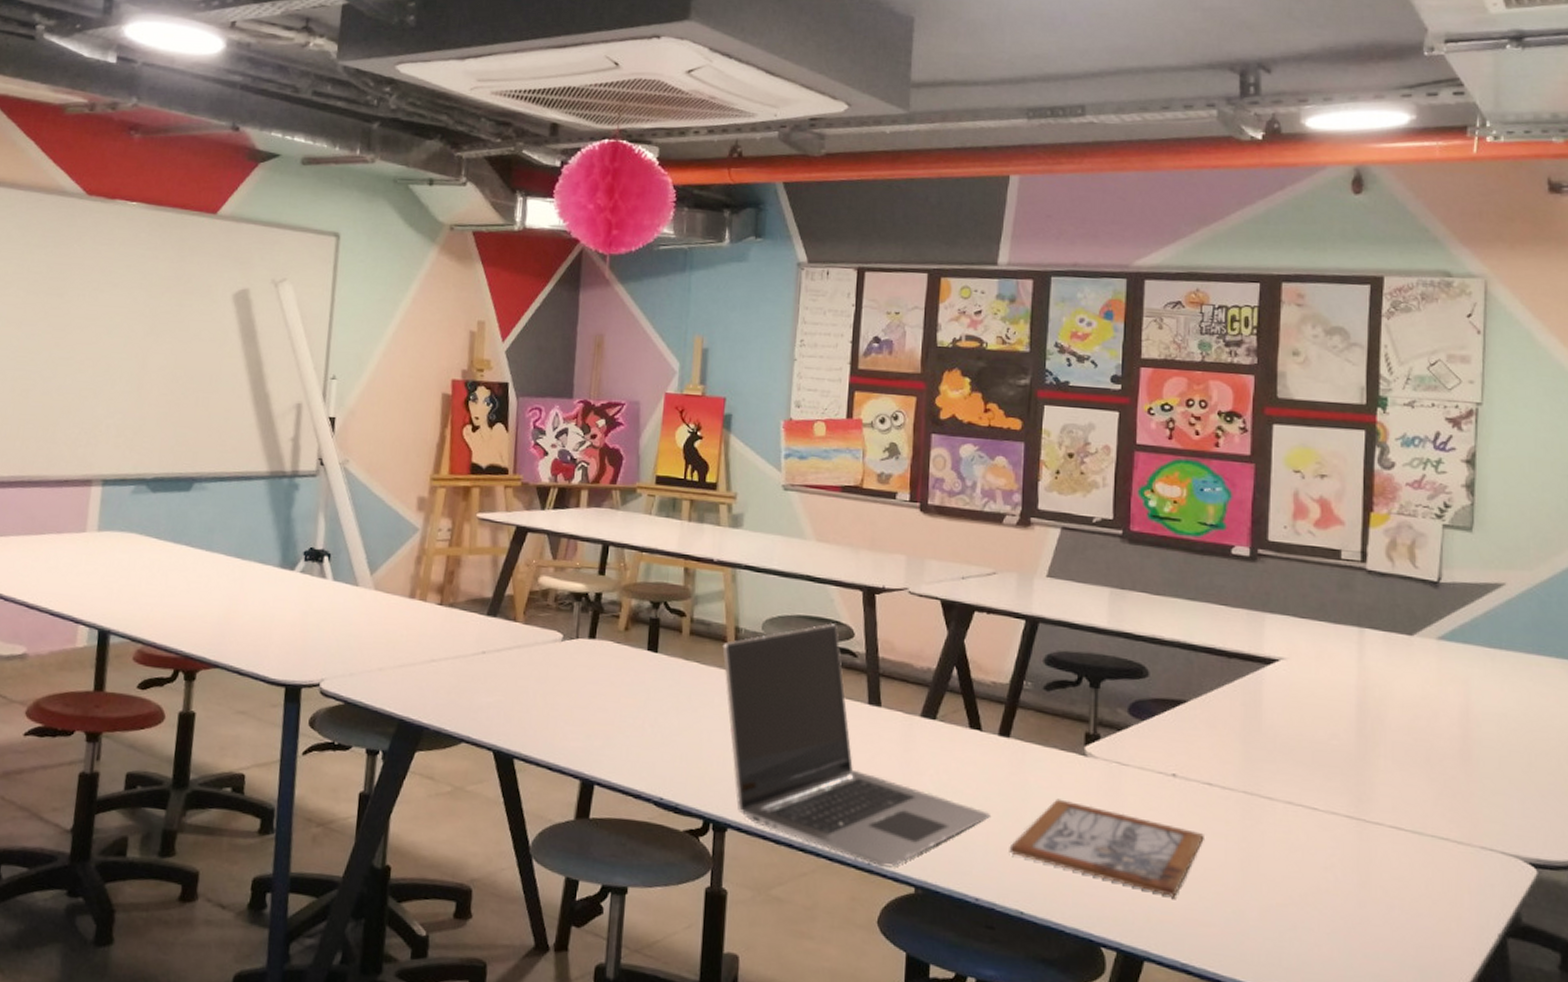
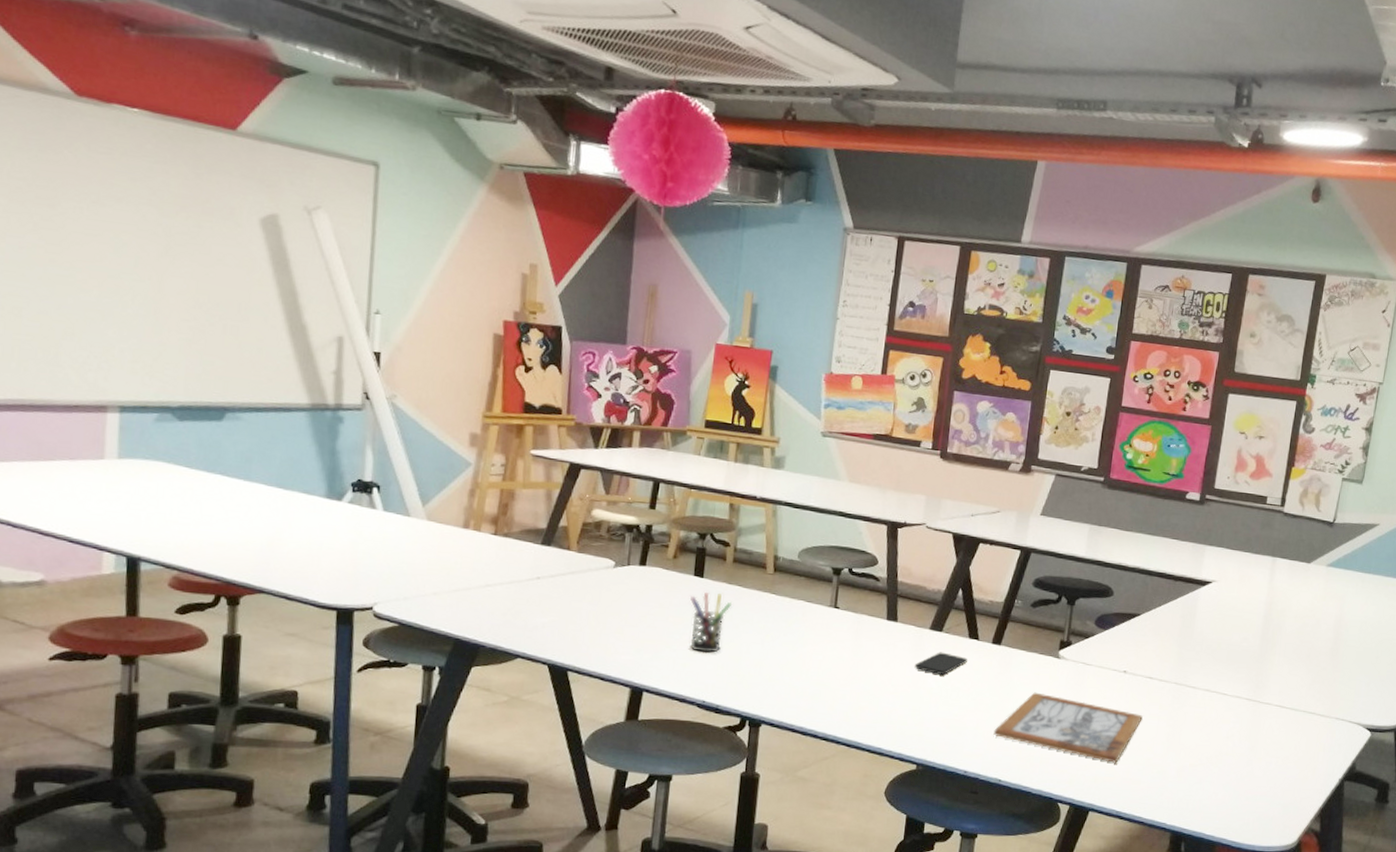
pen holder: none [644,670,689,742] -> present [690,592,731,654]
laptop: present [722,623,990,867] -> none [762,552,981,750]
smartphone: none [905,744,971,775] -> present [914,652,968,676]

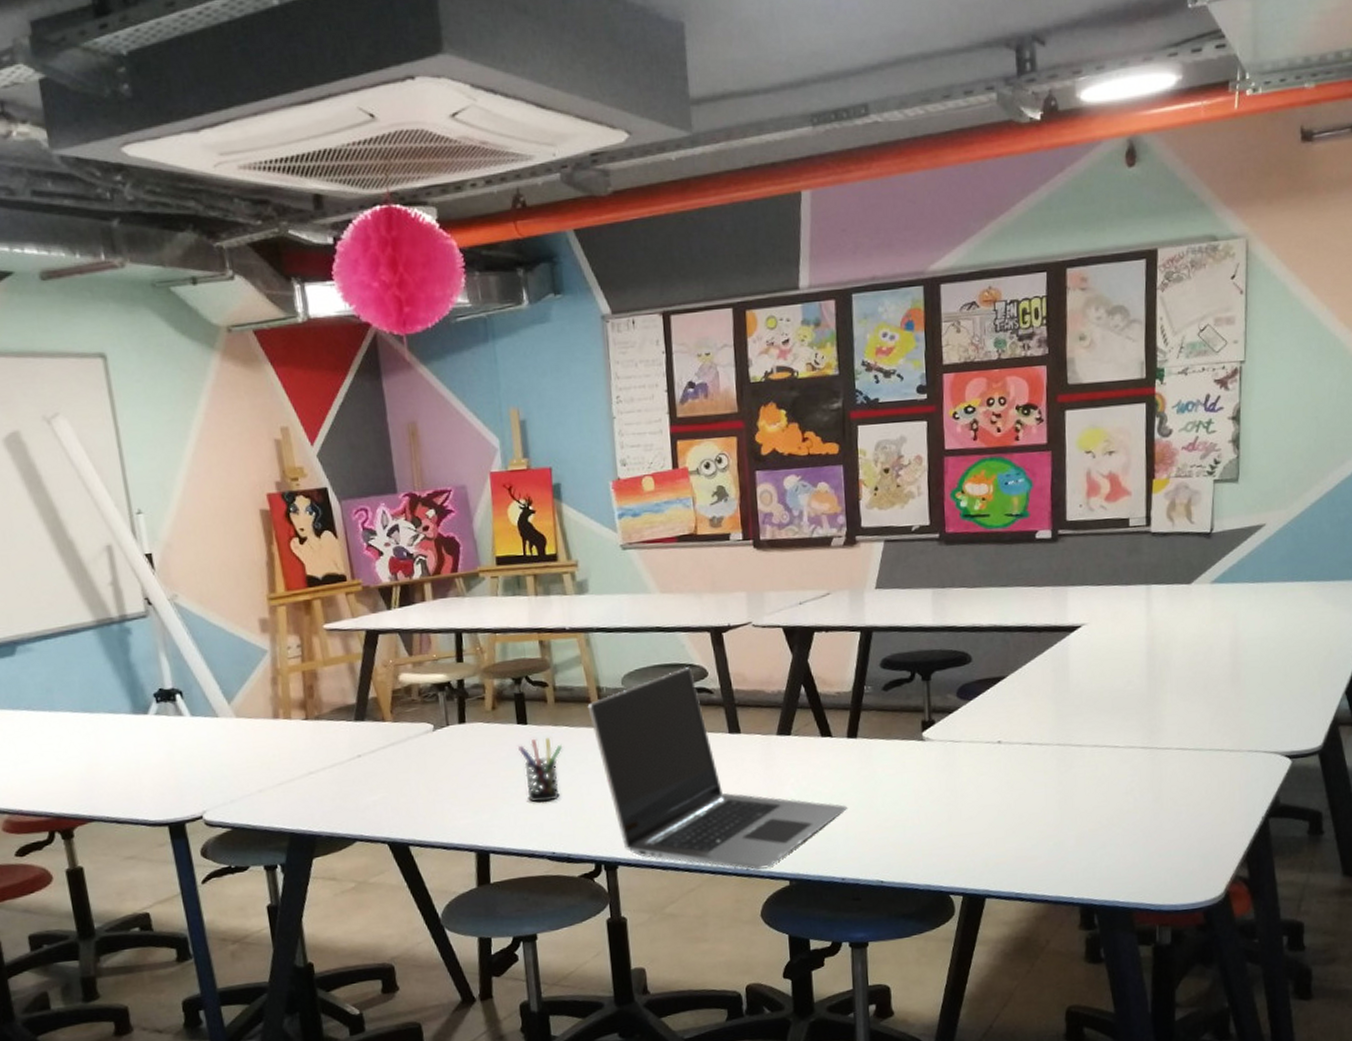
laptop: none [762,552,981,750] -> present [587,667,847,869]
smartphone: present [914,652,968,676] -> none [767,756,825,782]
picture frame: present [993,692,1143,763] -> none [866,781,1028,843]

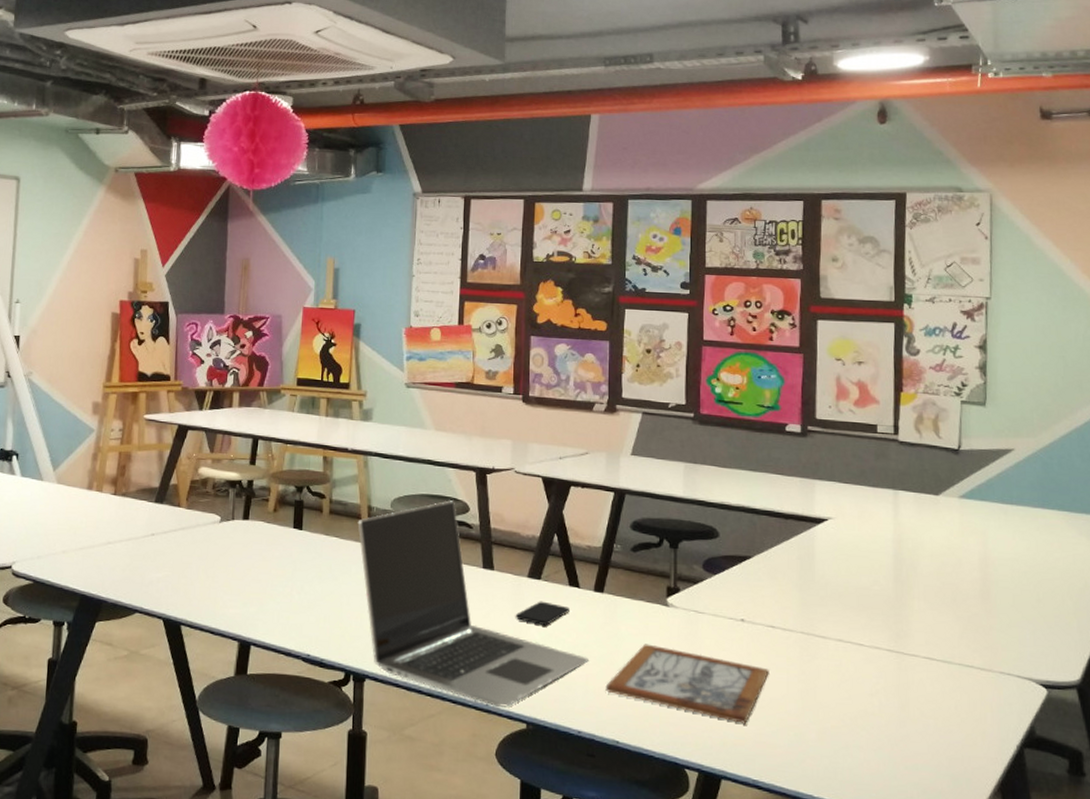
pen holder: present [518,737,562,803] -> none [291,544,330,606]
smartphone: none [767,756,825,782] -> present [515,601,571,626]
picture frame: none [866,781,1028,843] -> present [605,643,769,724]

